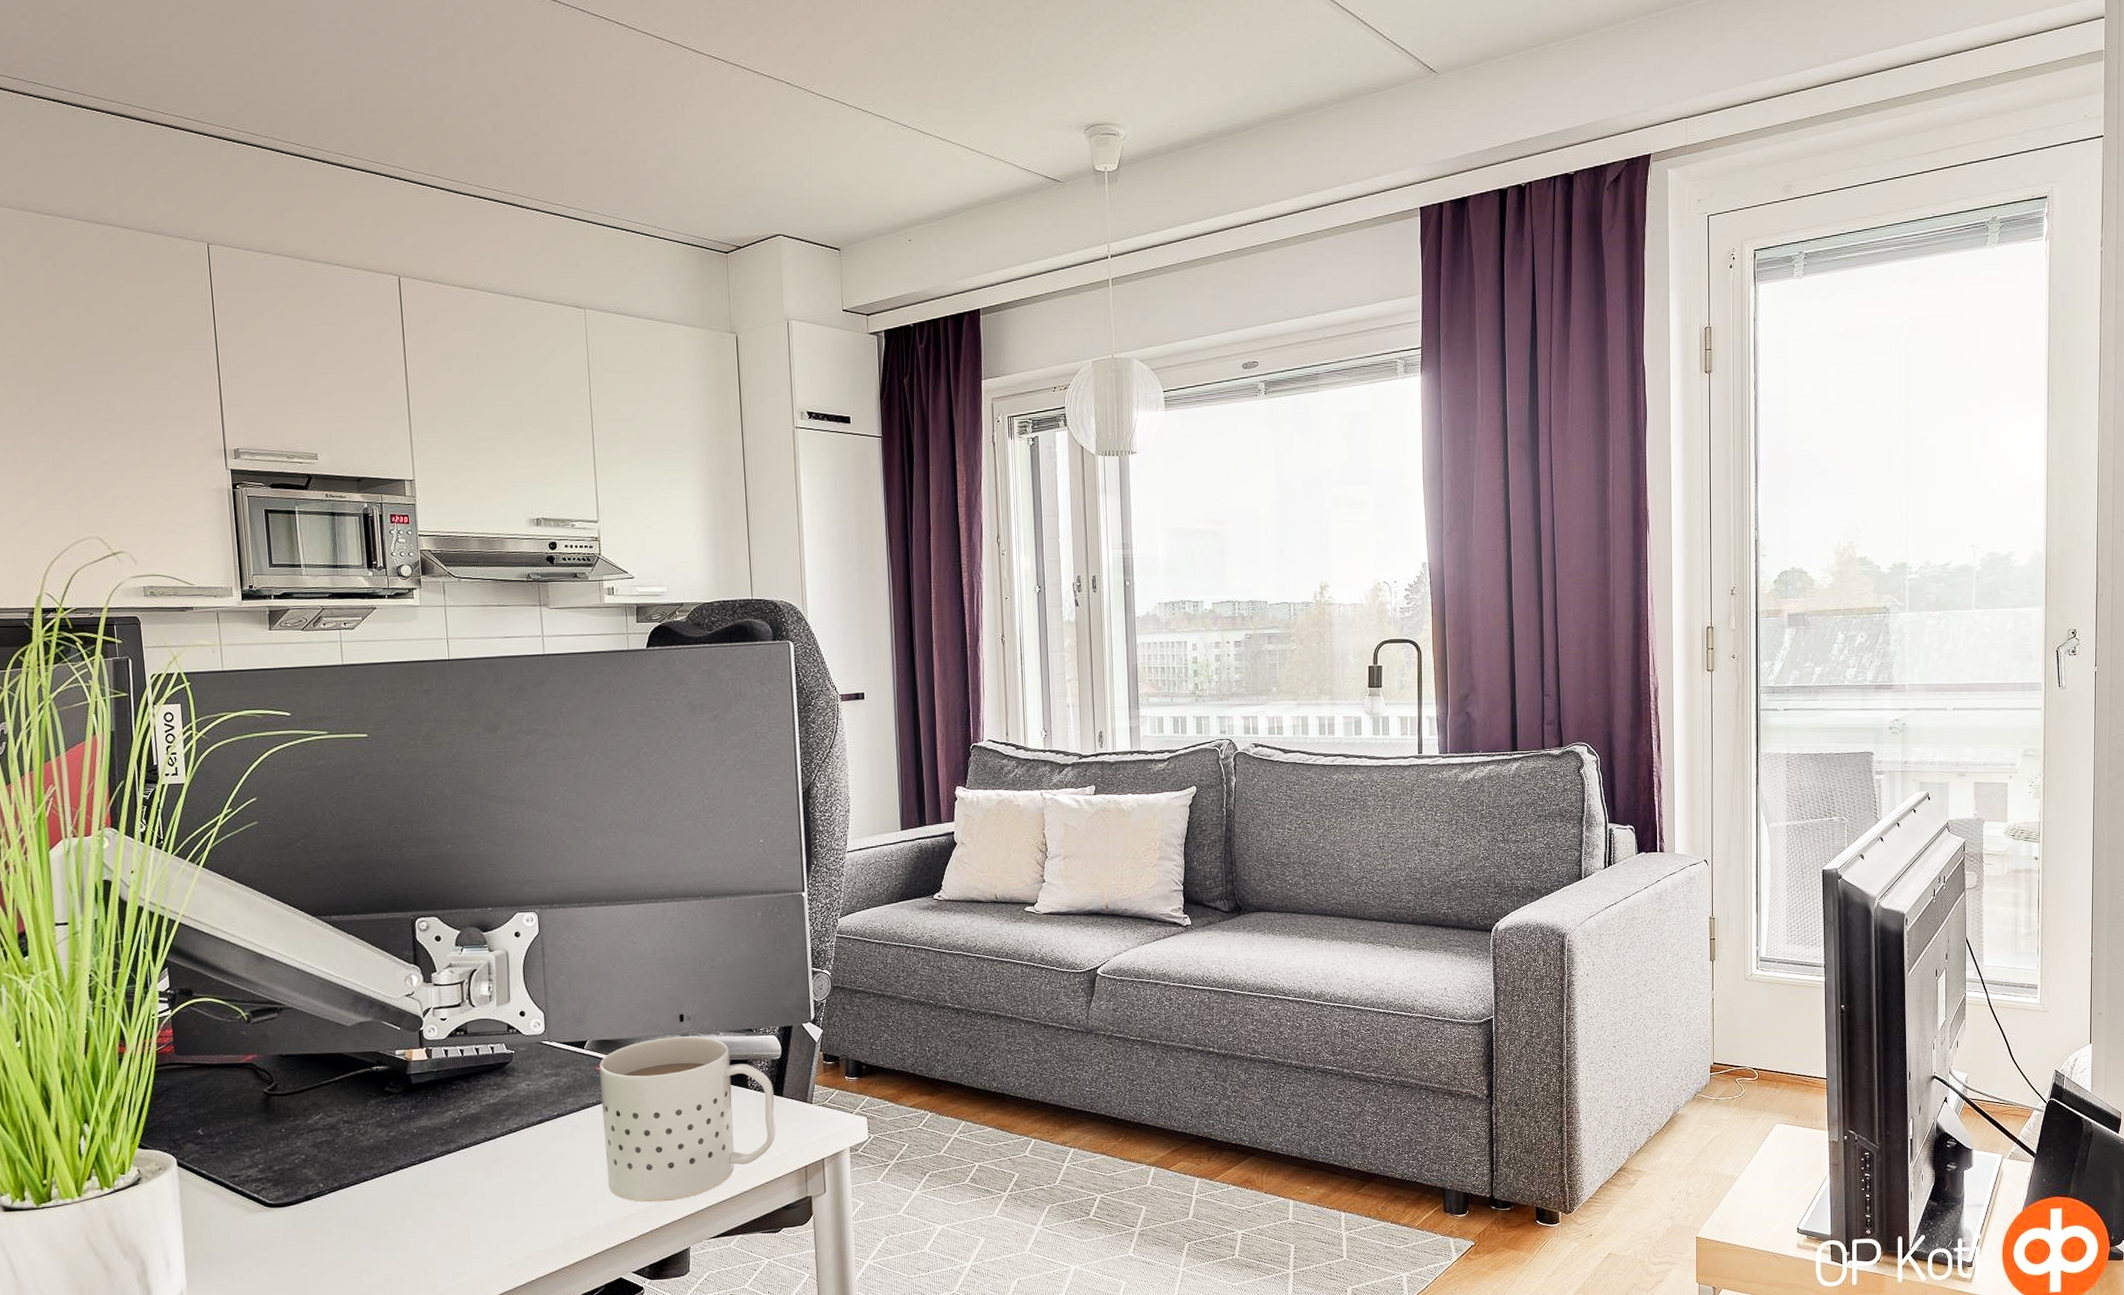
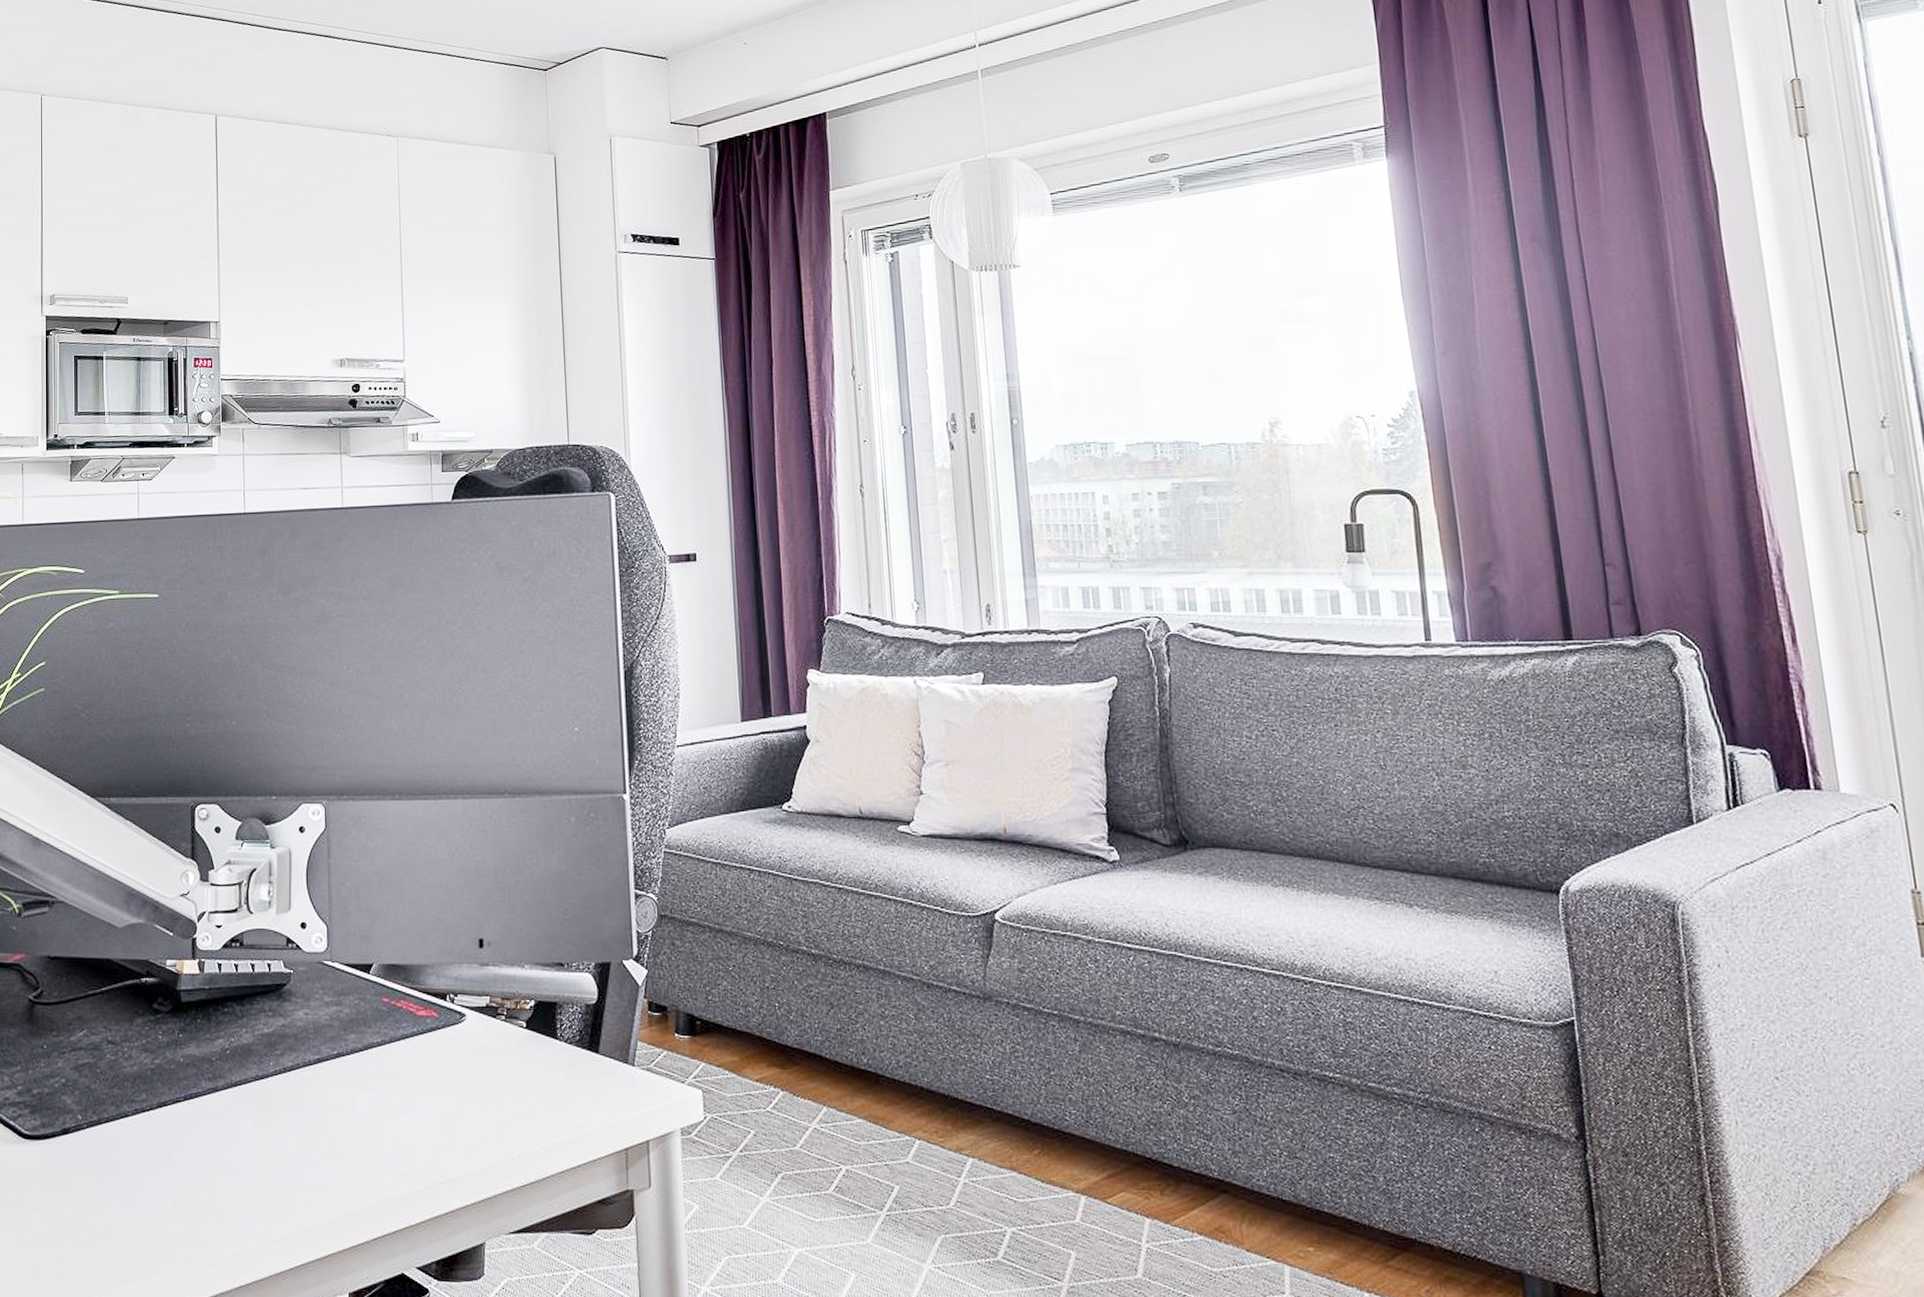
mug: present [599,1036,777,1203] -> none [385,966,591,1179]

